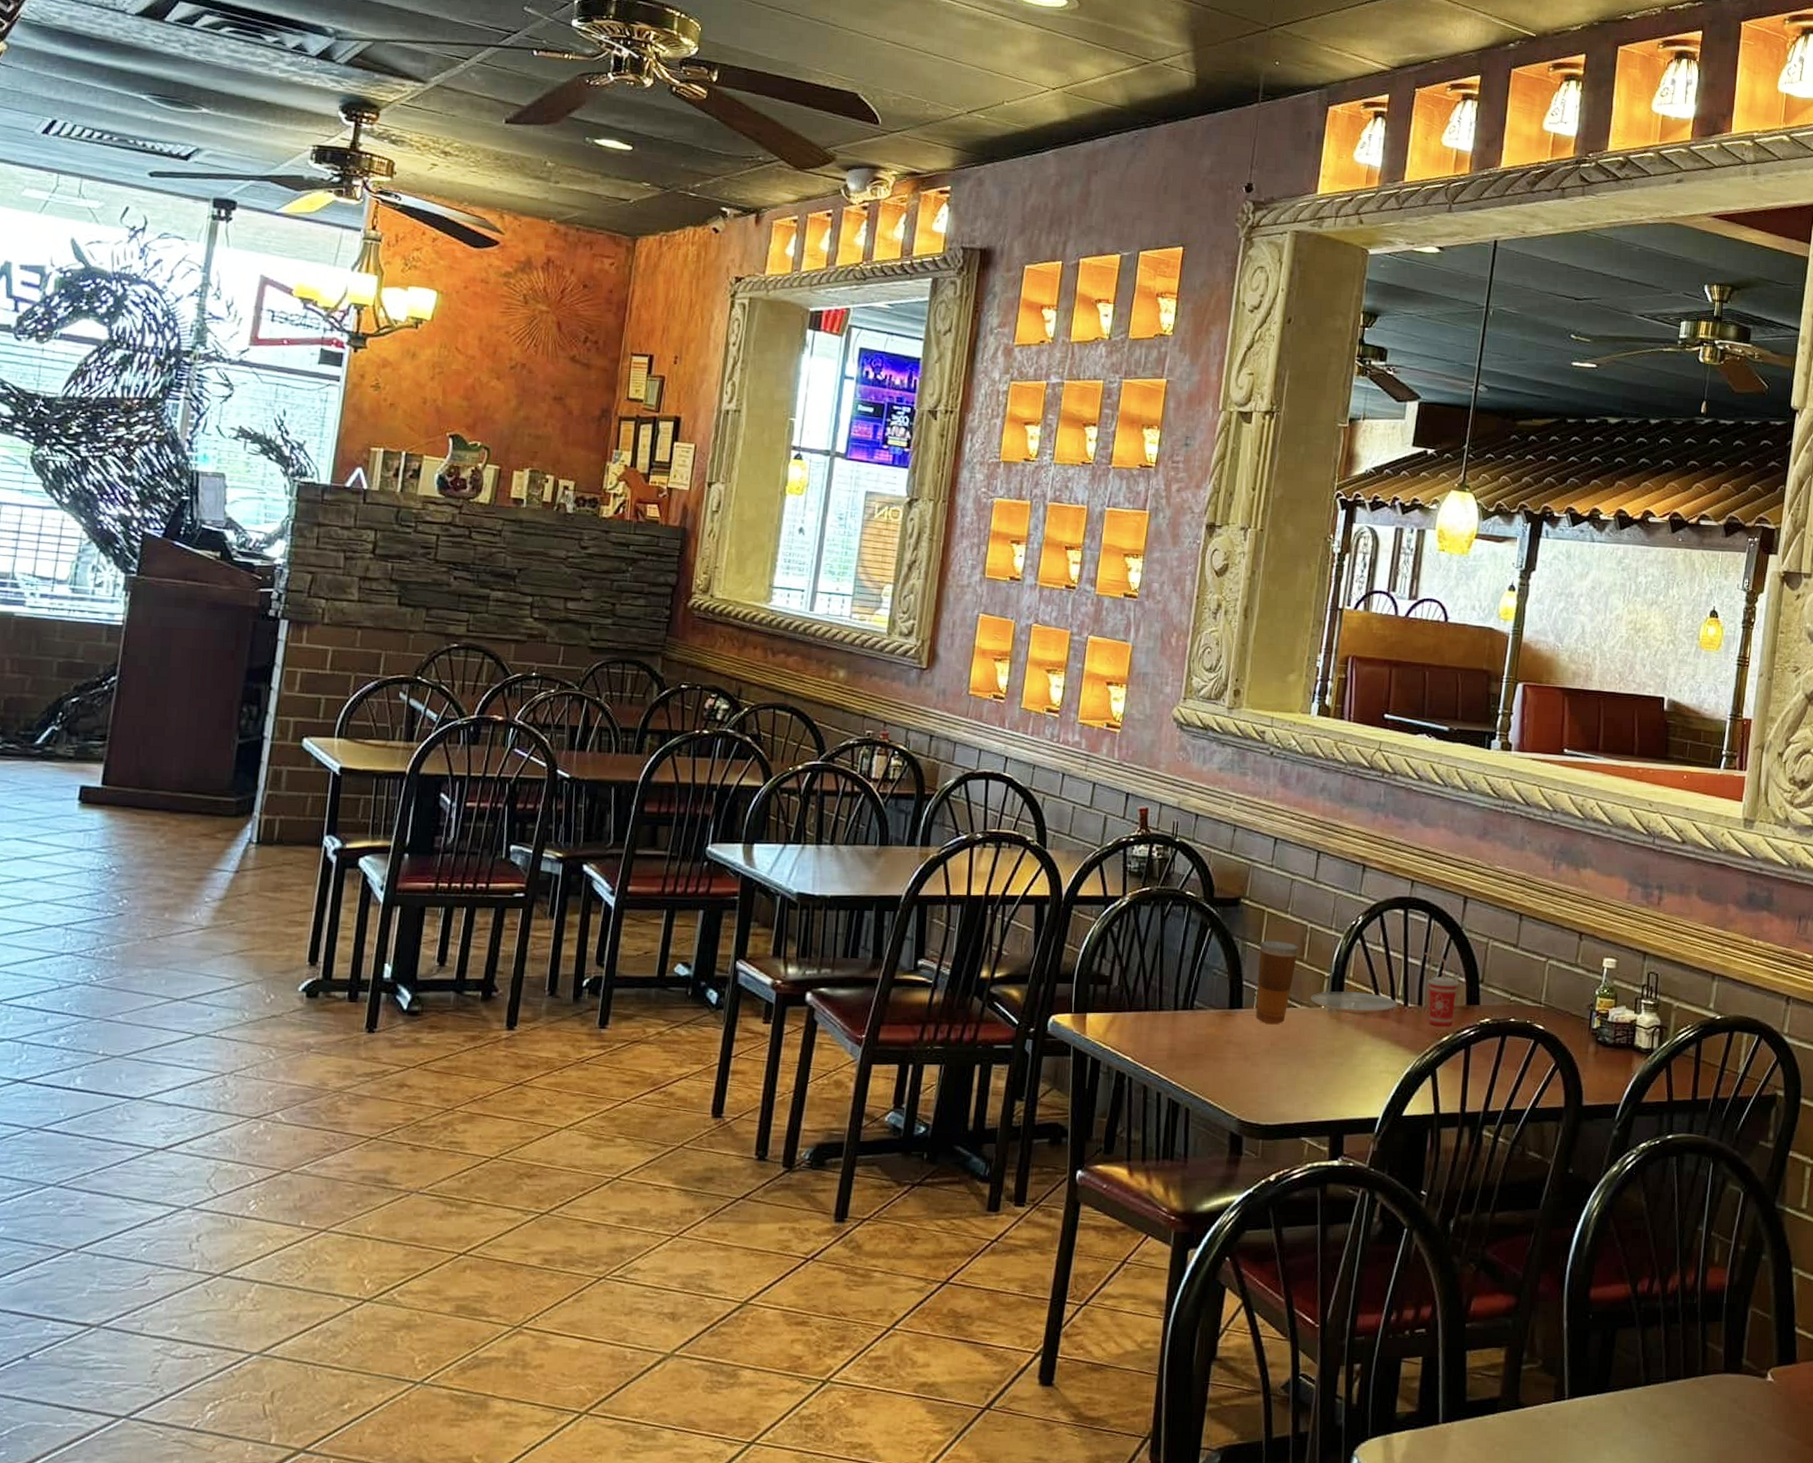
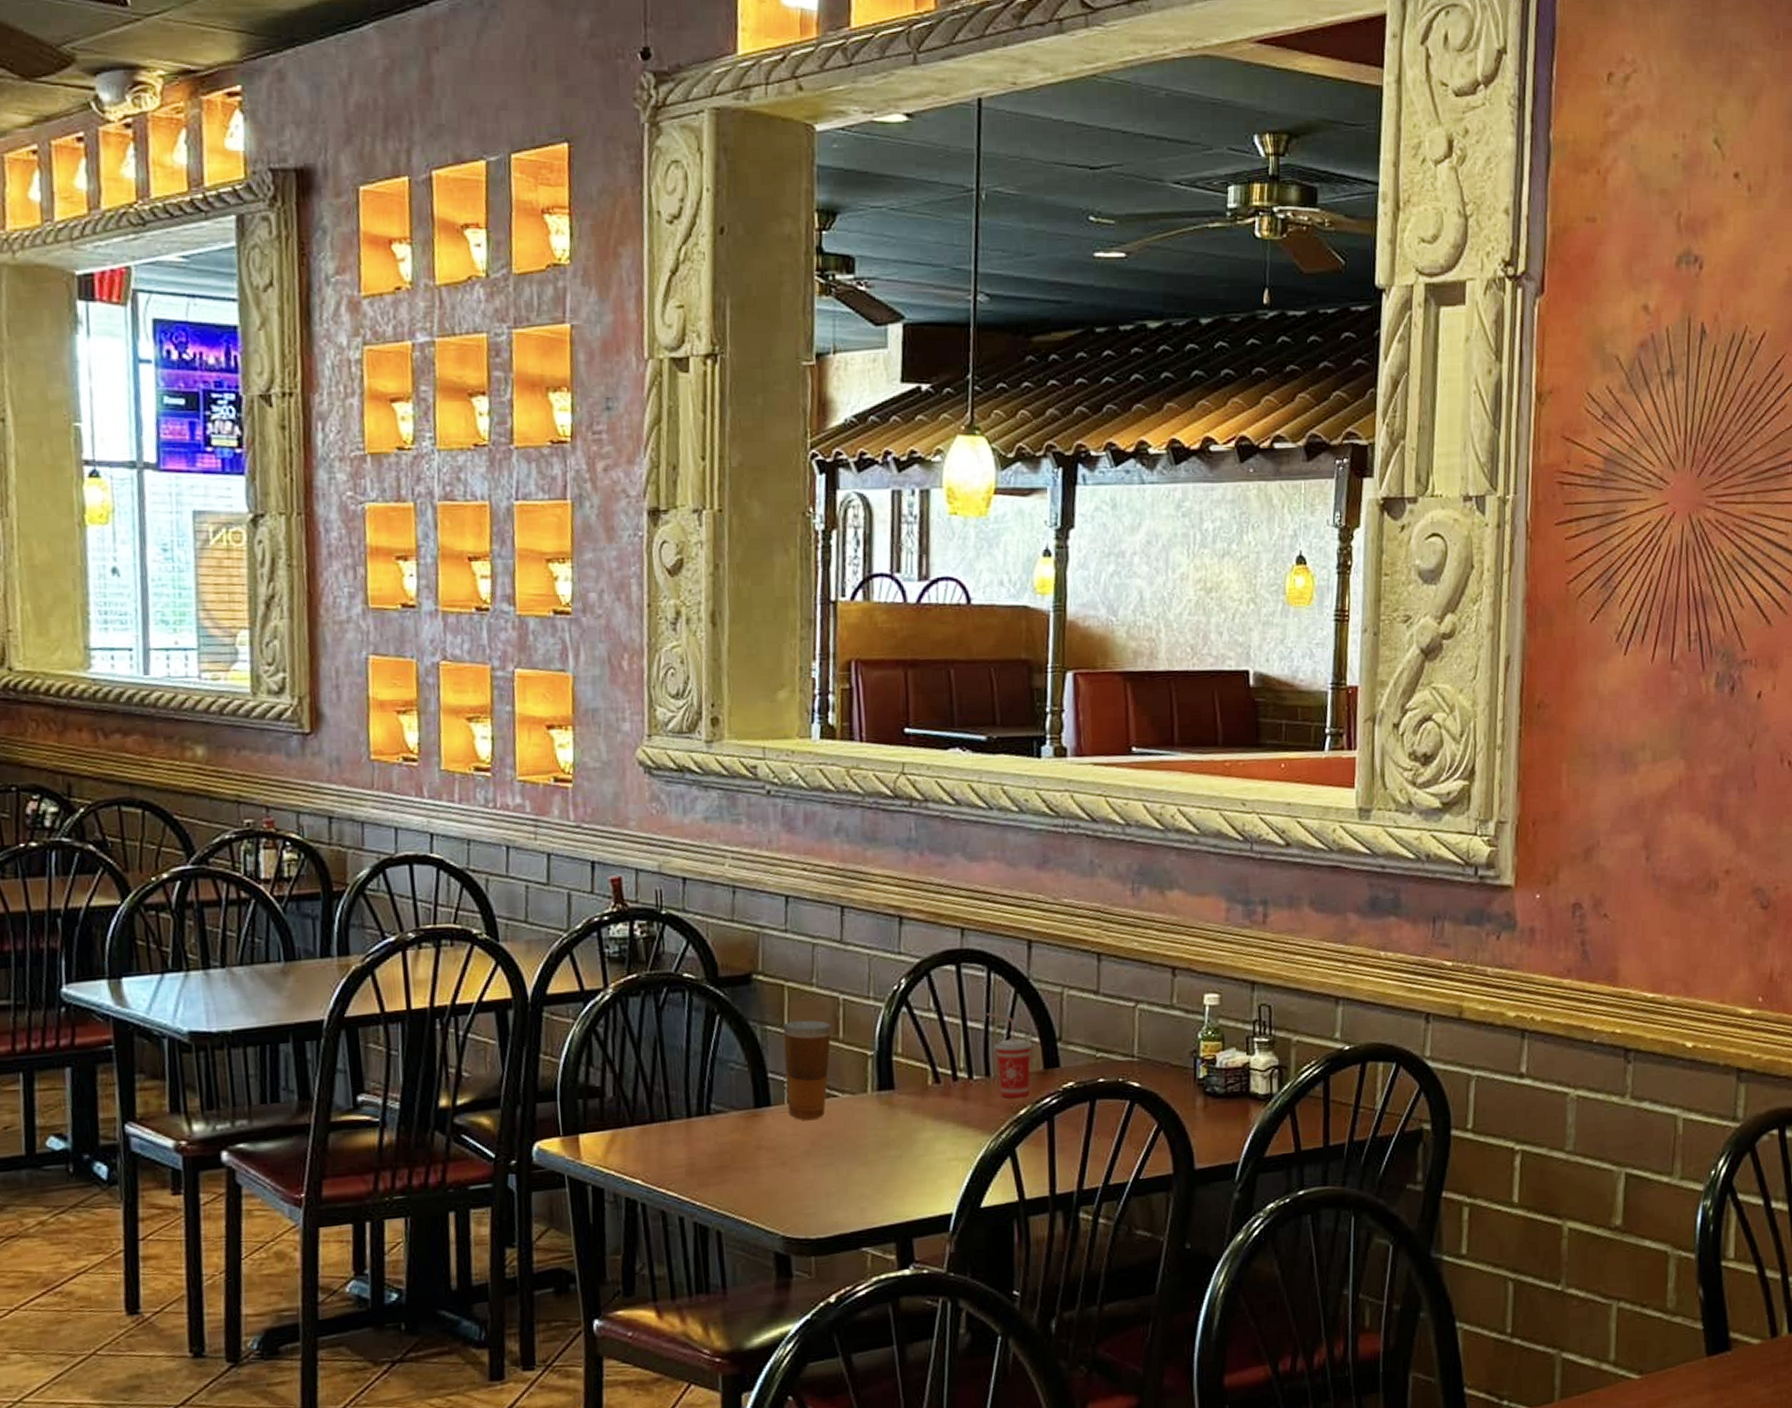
plate: present [1310,991,1398,1014] -> none [852,1069,961,1096]

